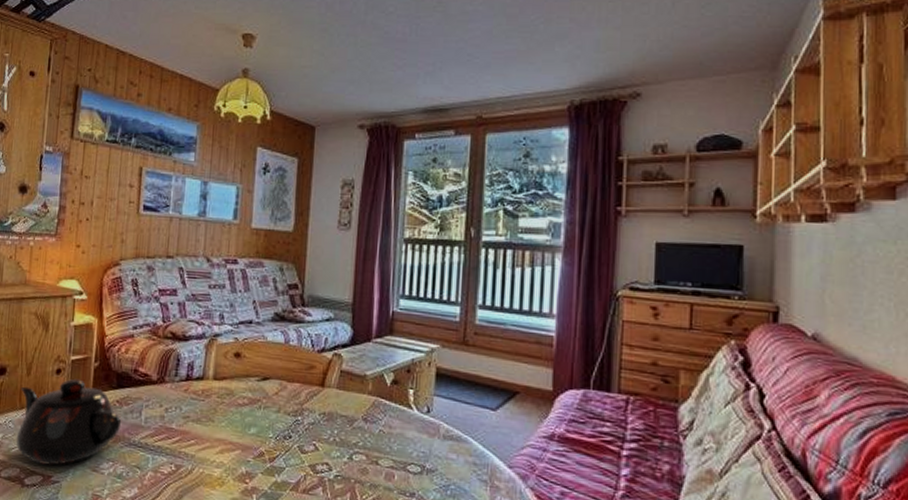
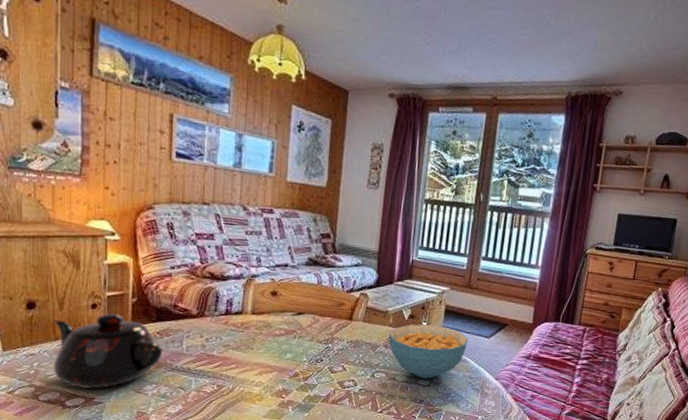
cereal bowl: none [368,391,468,464] -> present [388,324,468,379]

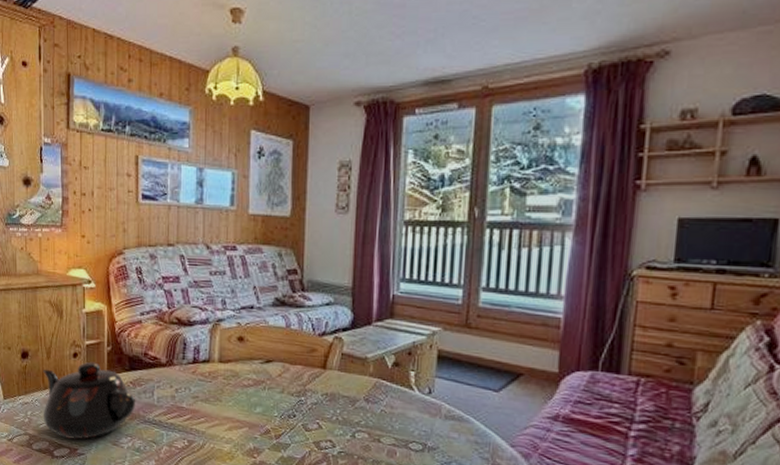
cereal bowl: present [388,324,468,379] -> none [369,373,470,442]

